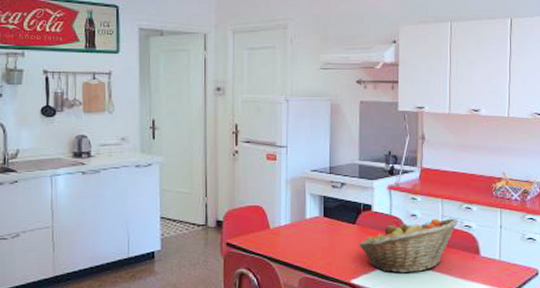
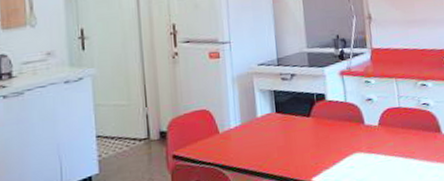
fruit basket: present [358,218,458,274] -> none [315,97,416,165]

